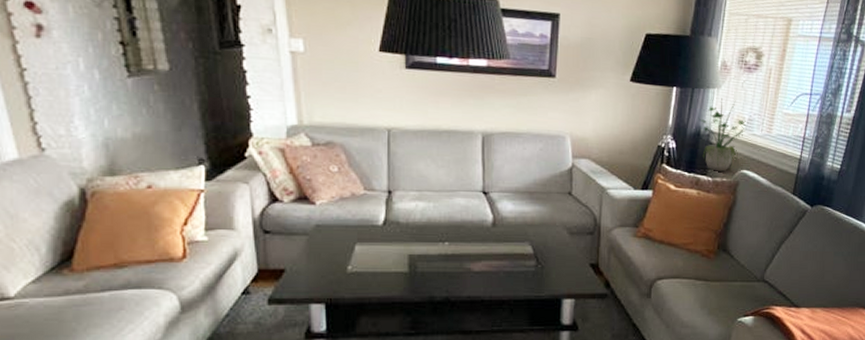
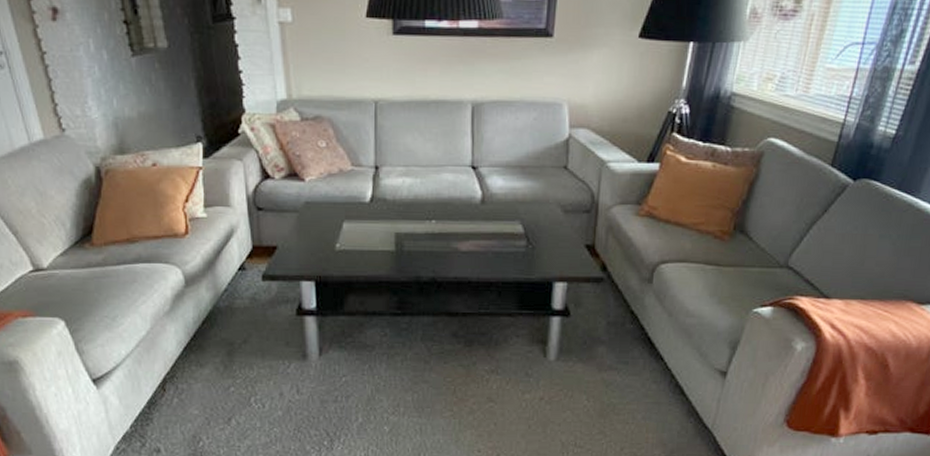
potted plant: present [701,98,746,172] -> none [721,53,777,140]

